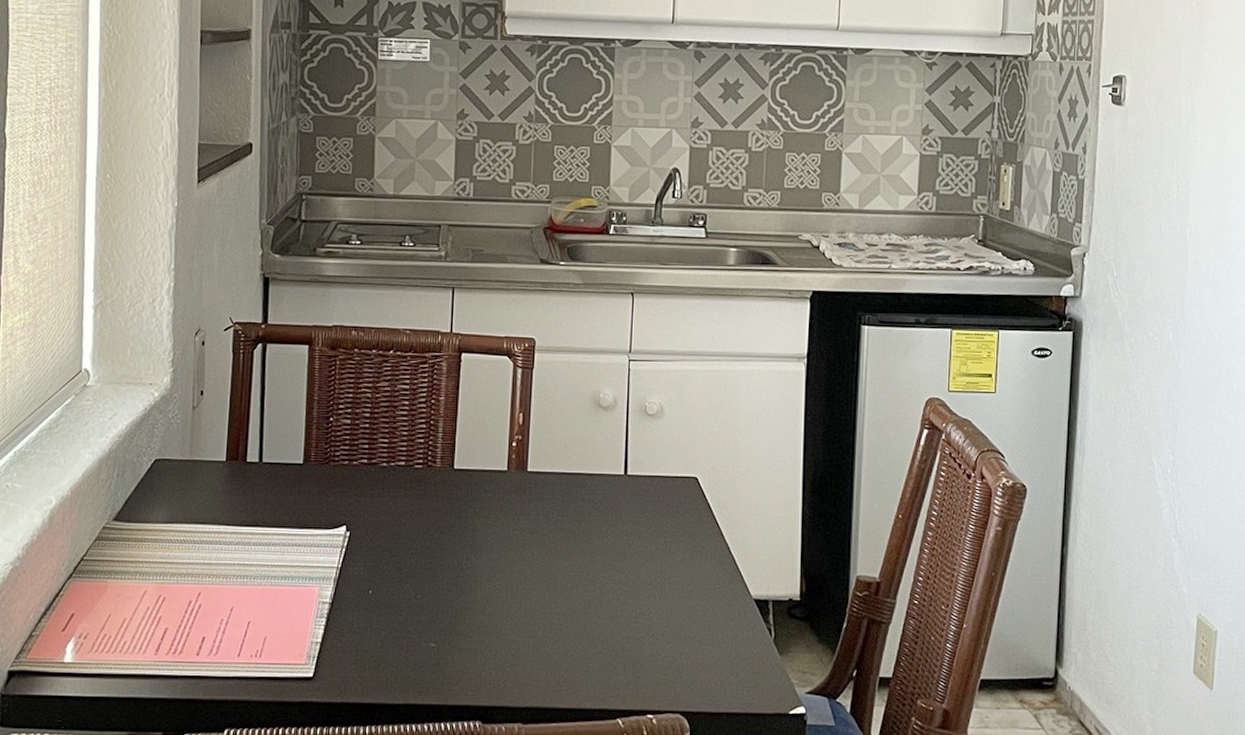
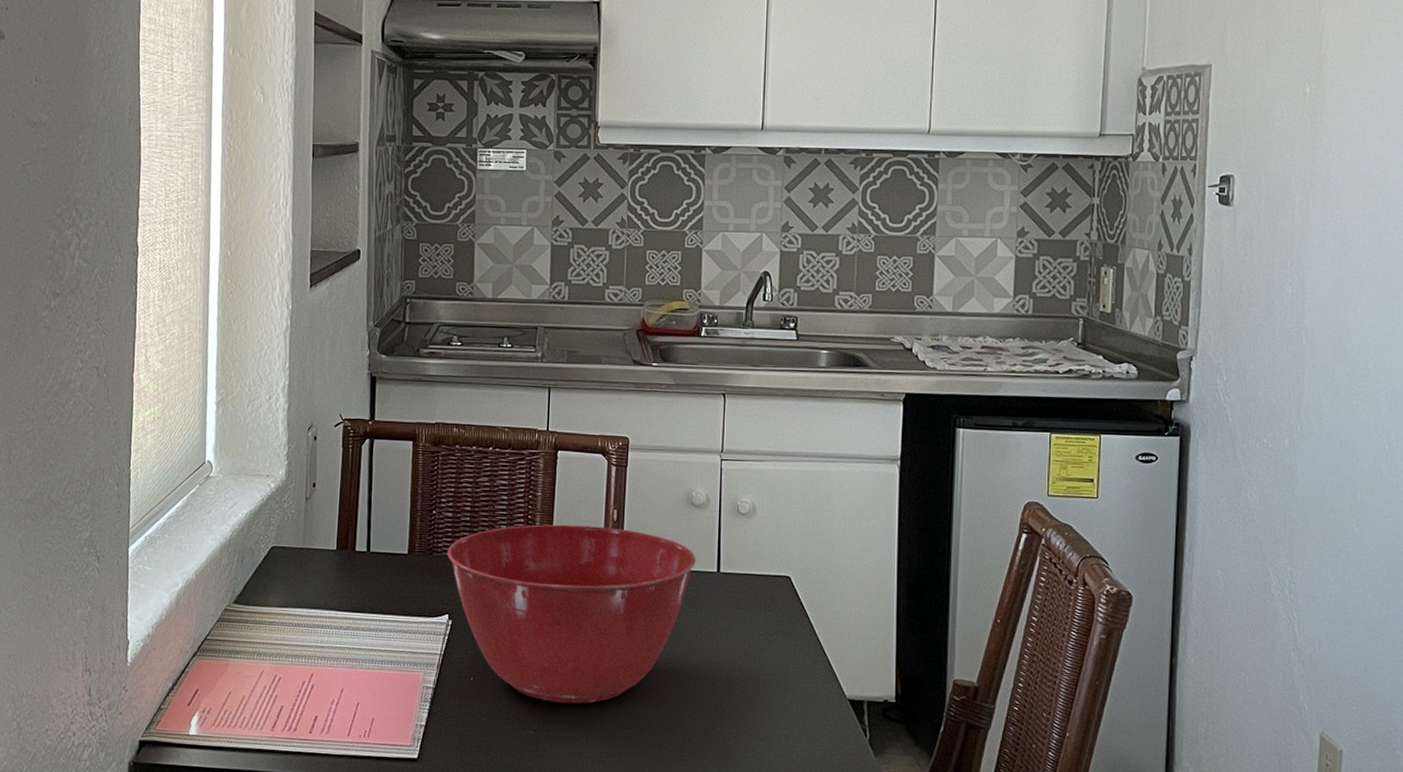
mixing bowl: none [344,429,603,614] -> present [447,524,696,704]

